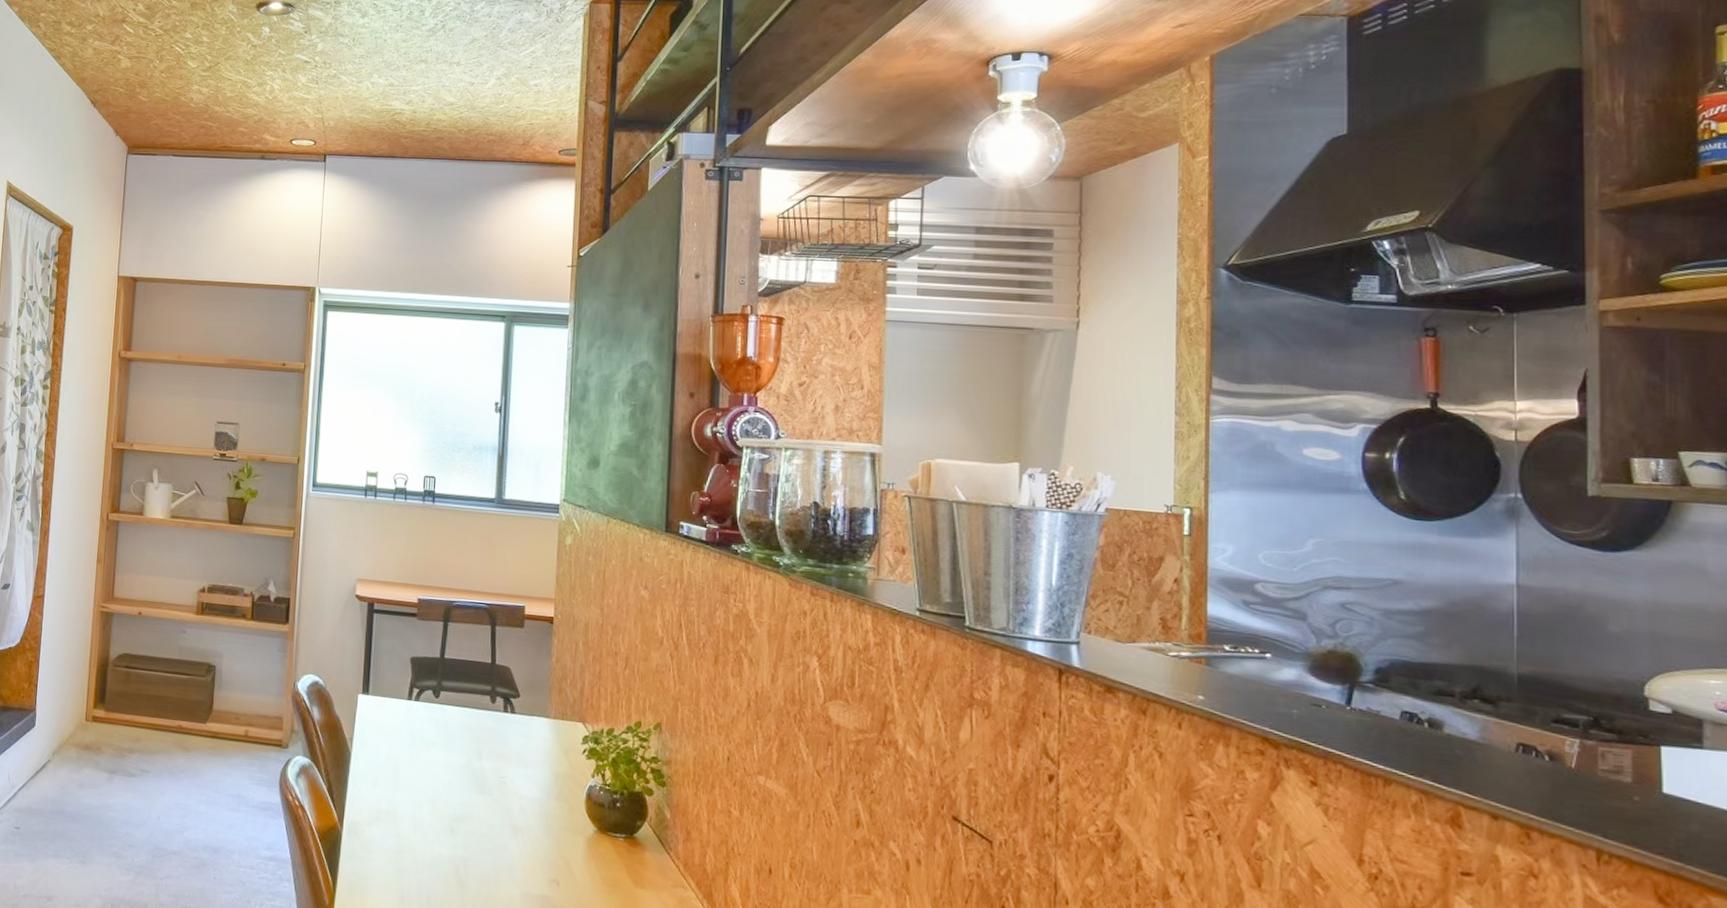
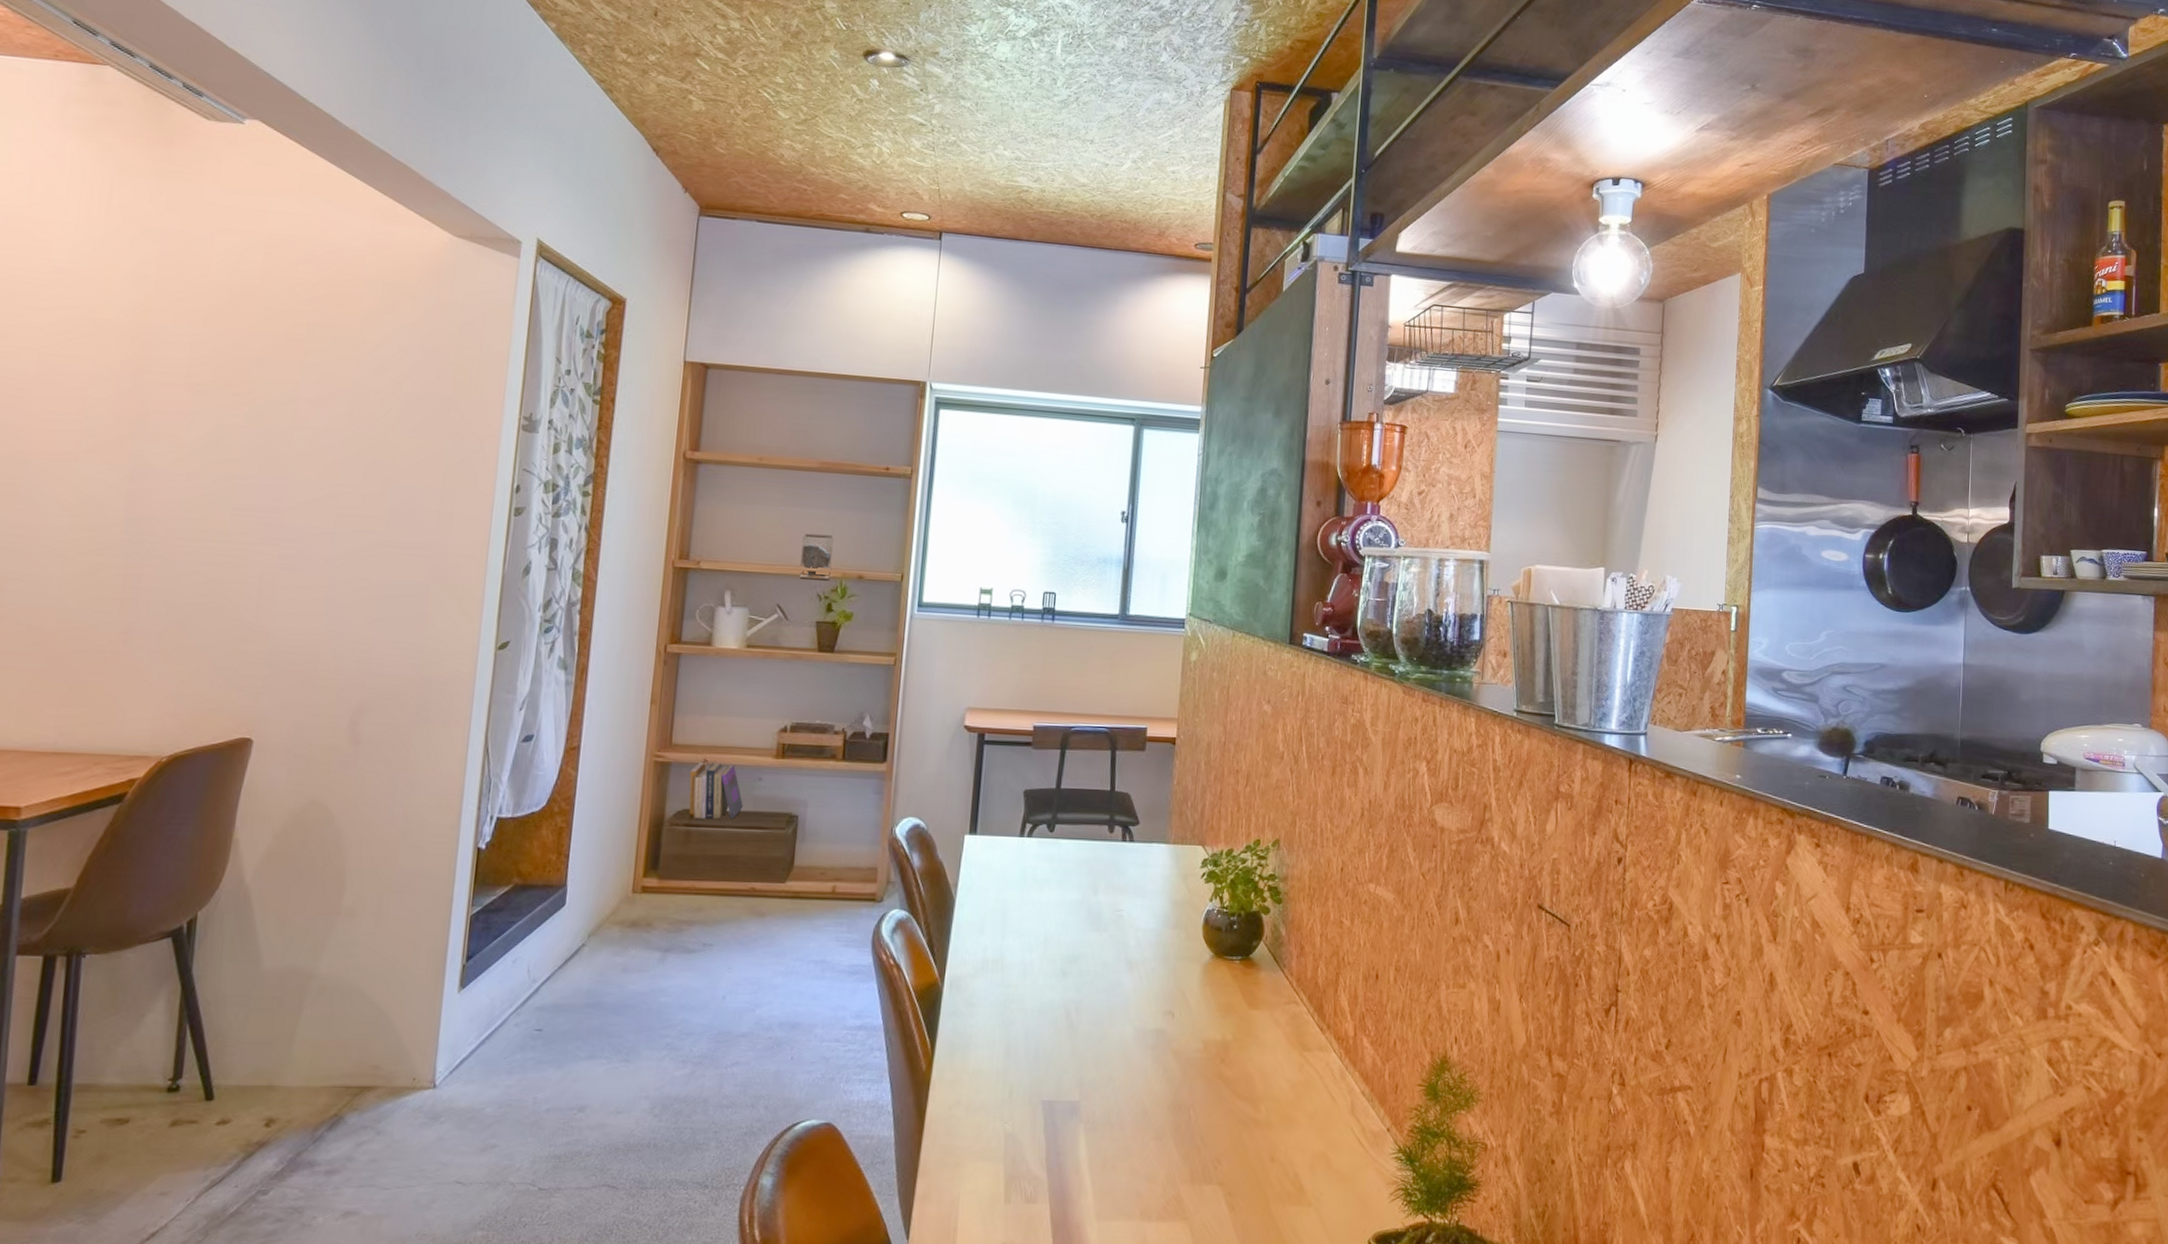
books: none [128,612,171,664] -> present [688,760,743,820]

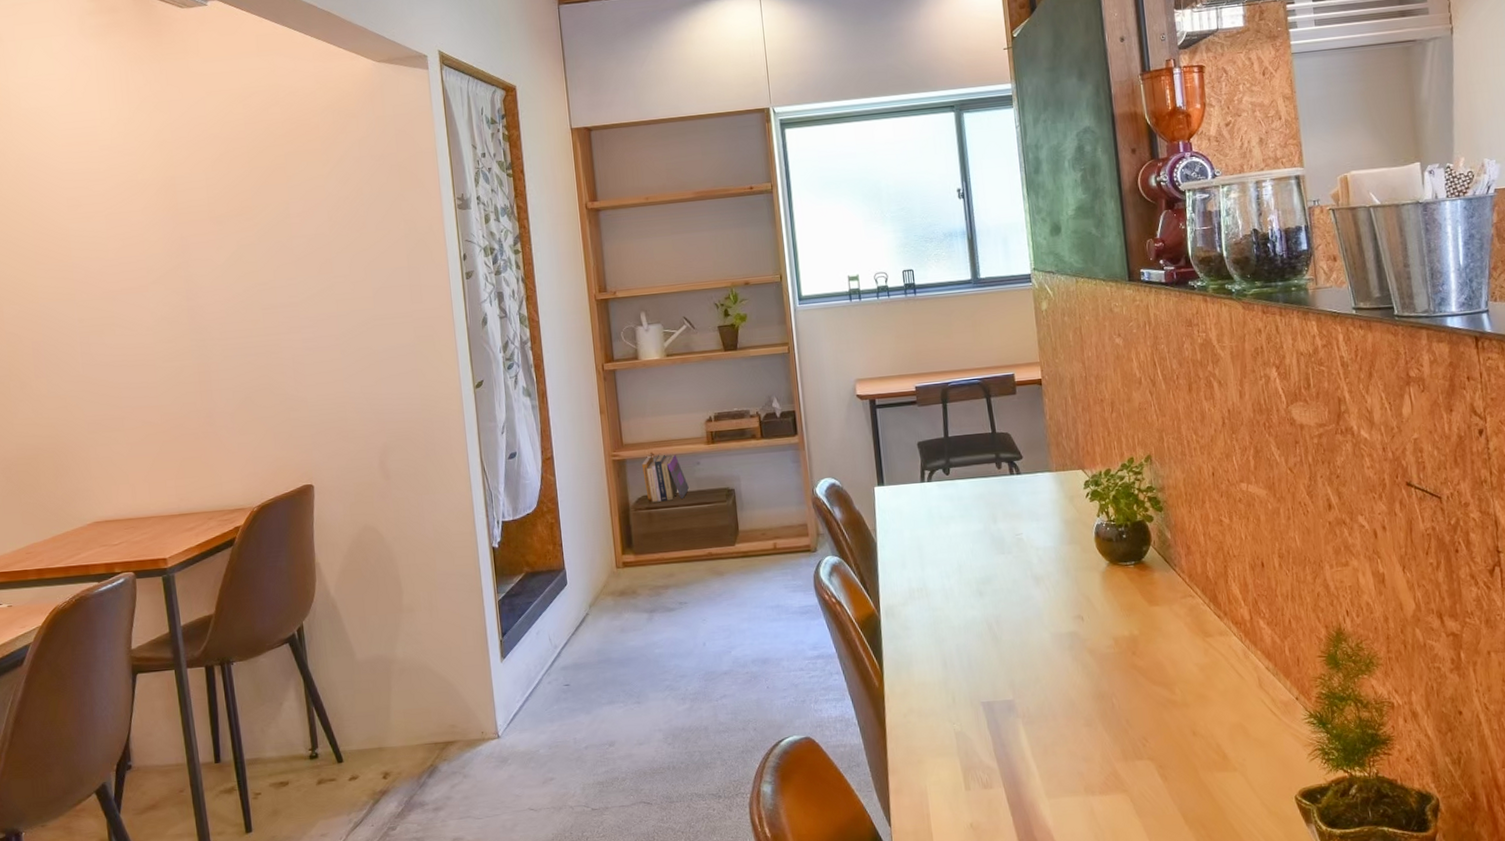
jar: present [799,534,834,581] -> none [694,252,722,293]

